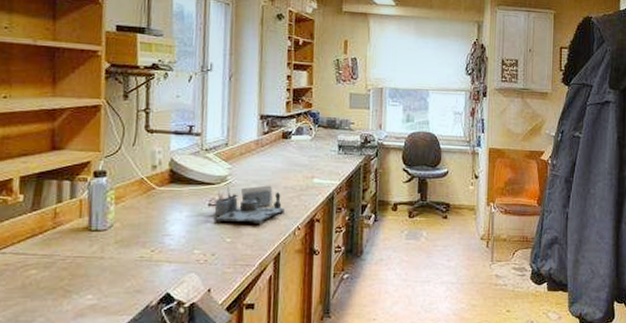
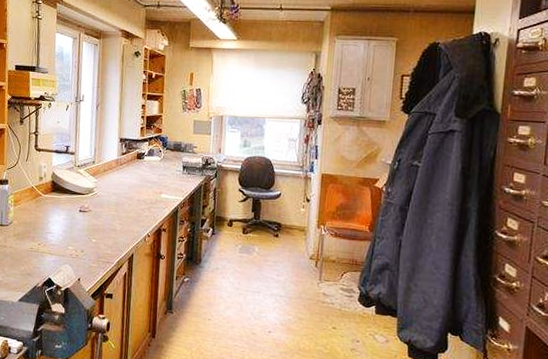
desk organizer: present [213,184,285,223] -> none [83,195,138,229]

